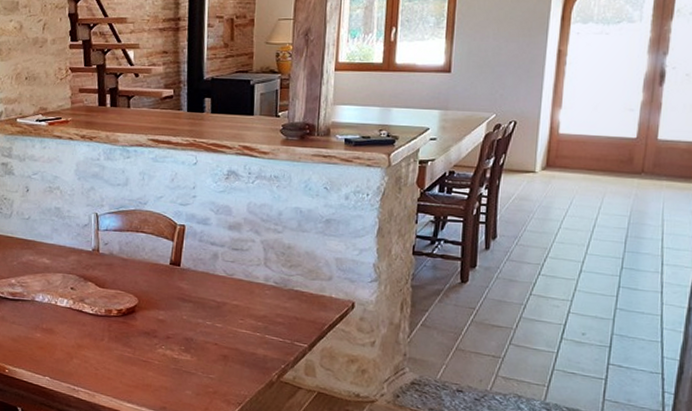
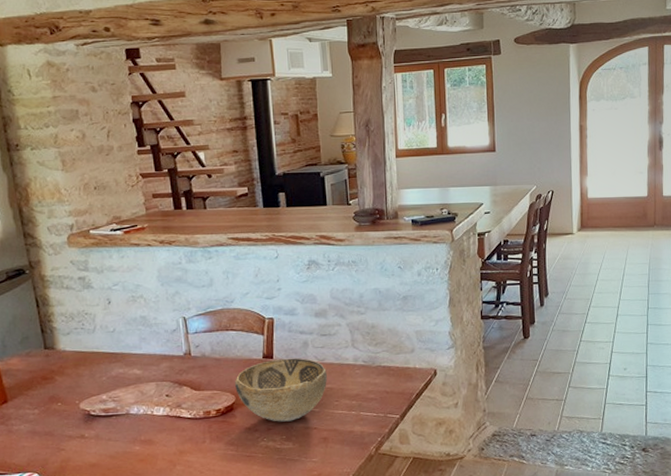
decorative bowl: none [139,267,234,333] -> present [235,358,327,422]

